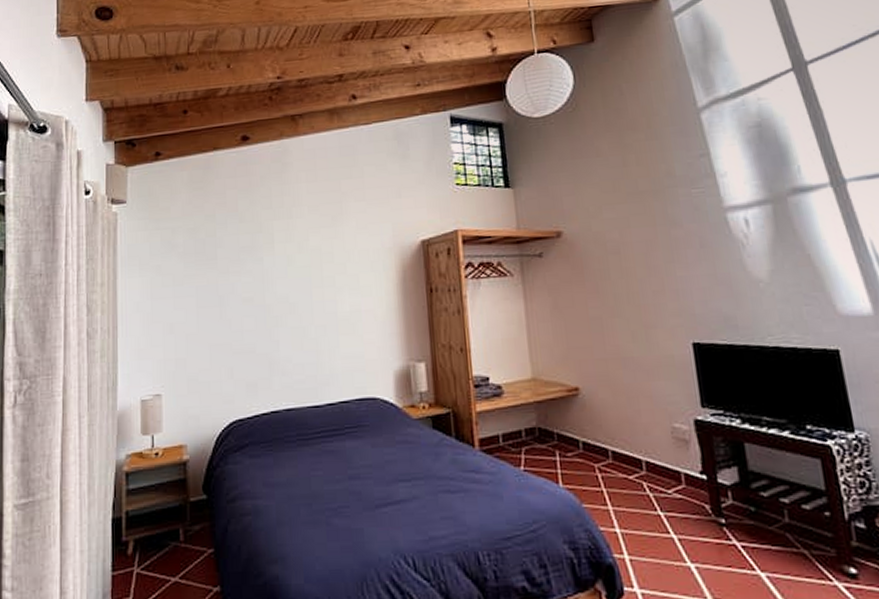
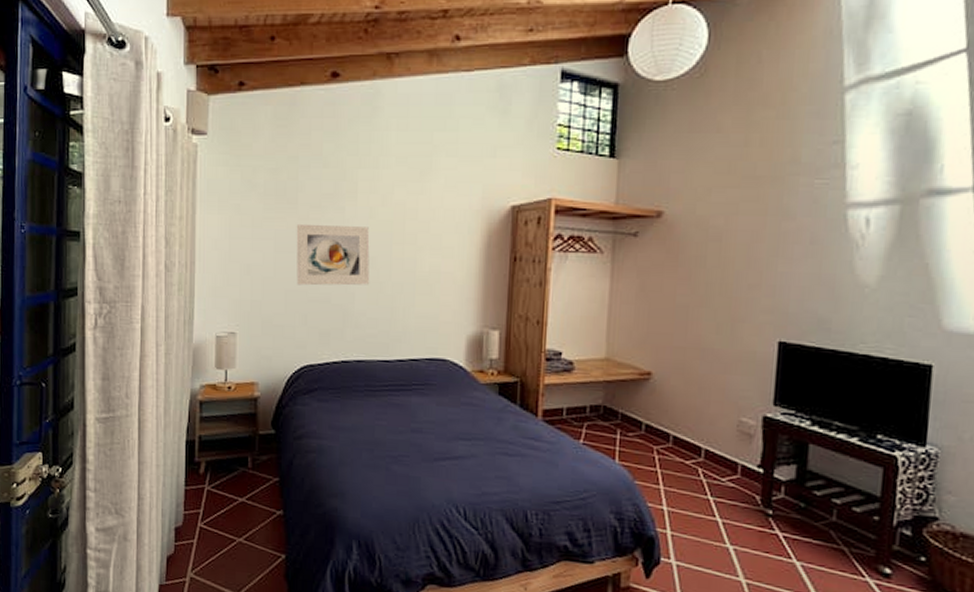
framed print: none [217,274,292,339] -> present [296,223,370,286]

